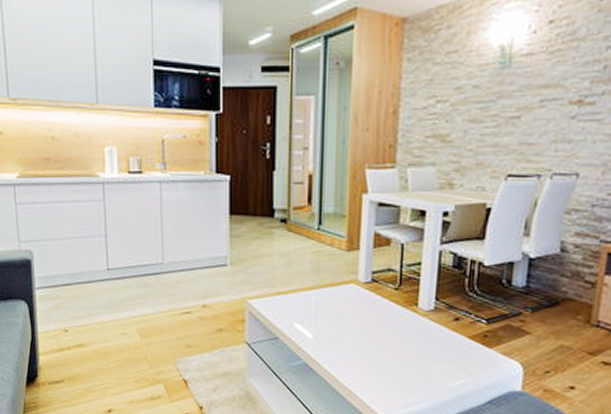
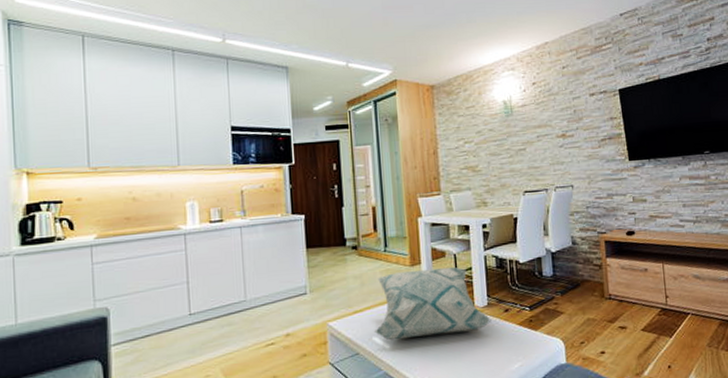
decorative pillow: none [296,256,436,336] -> present [373,267,492,340]

